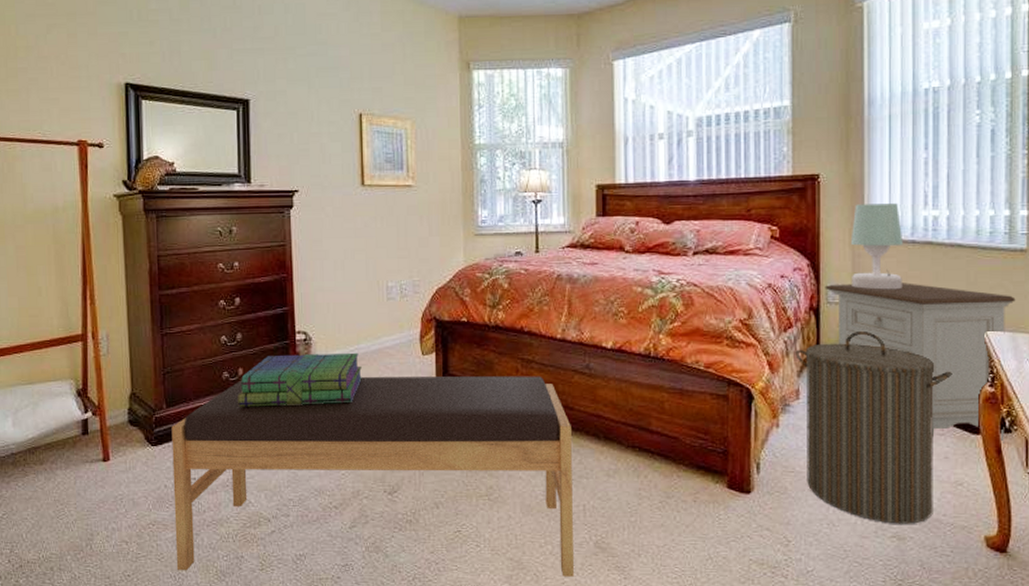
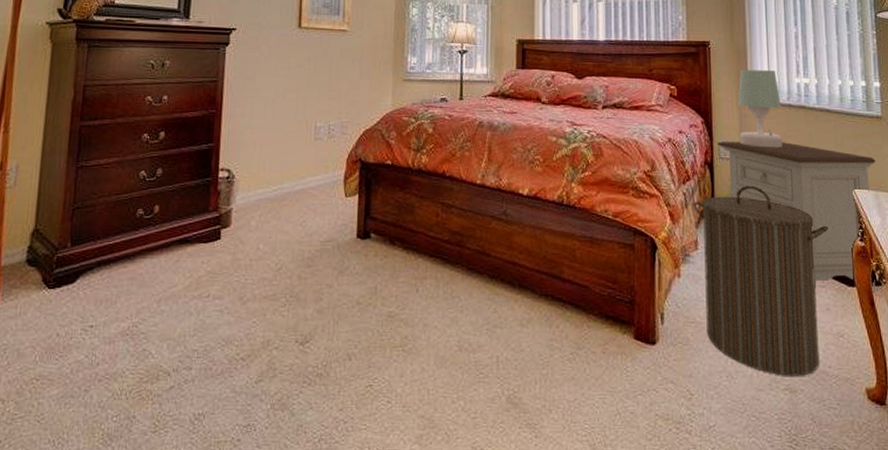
bench: present [171,376,574,577] -> none [57,218,487,436]
stack of books: present [238,352,362,407] -> none [150,192,283,247]

